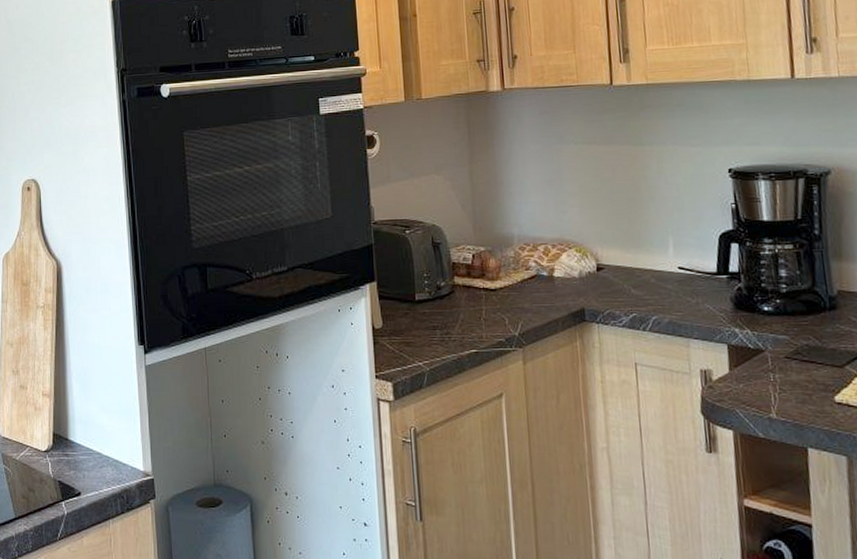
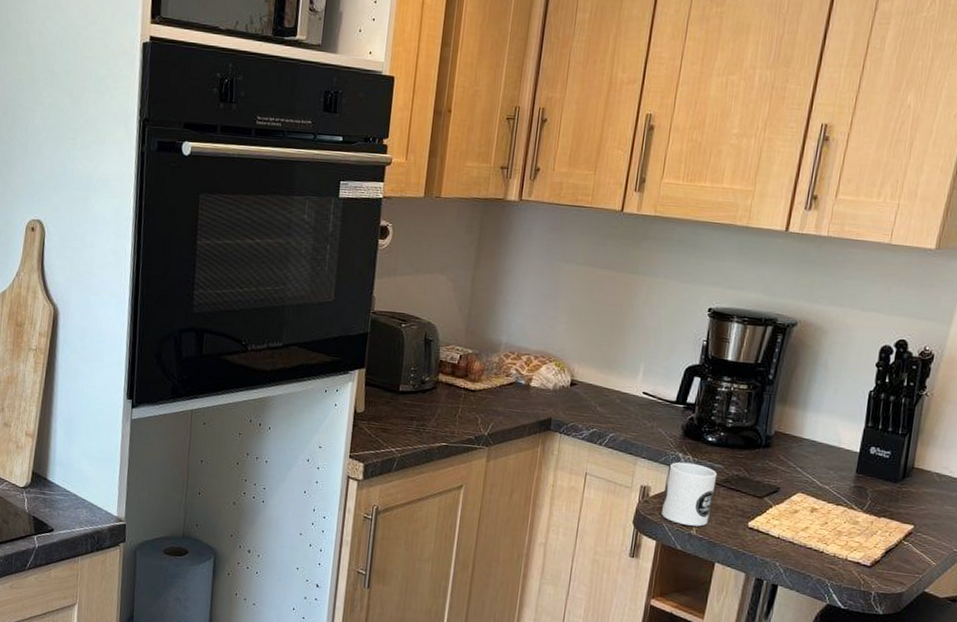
mug: none [727,337,788,408] -> present [662,462,718,527]

